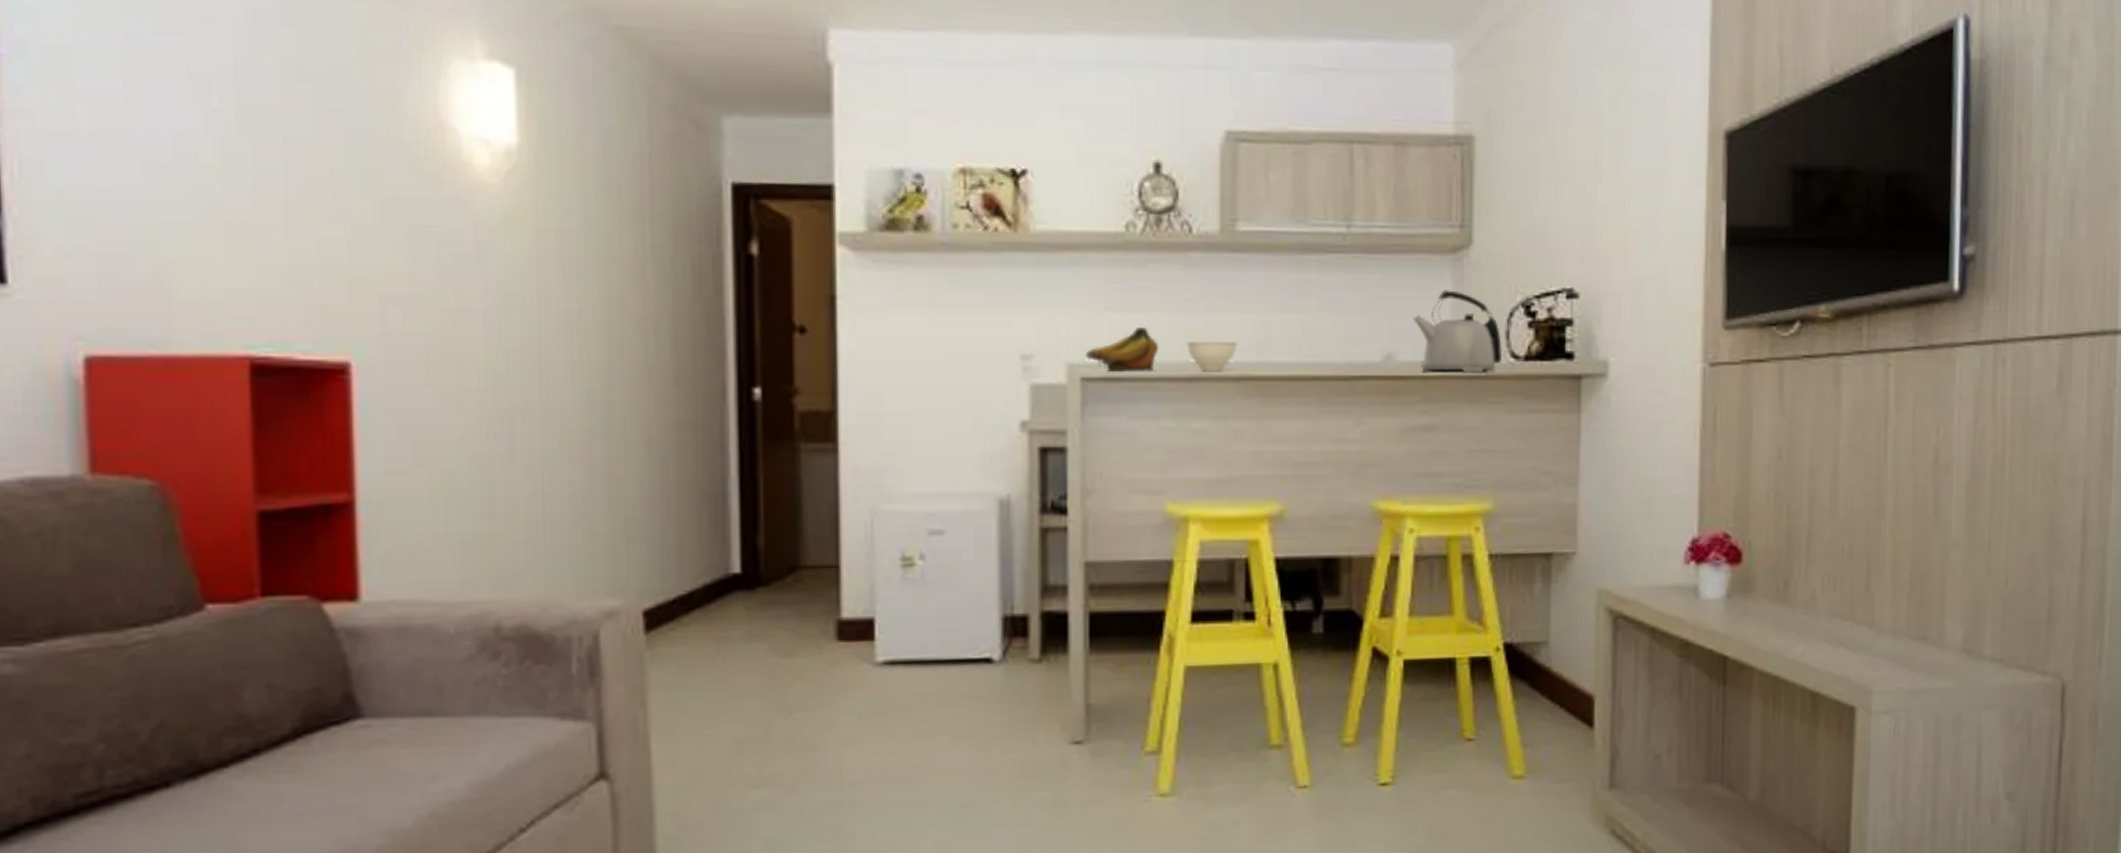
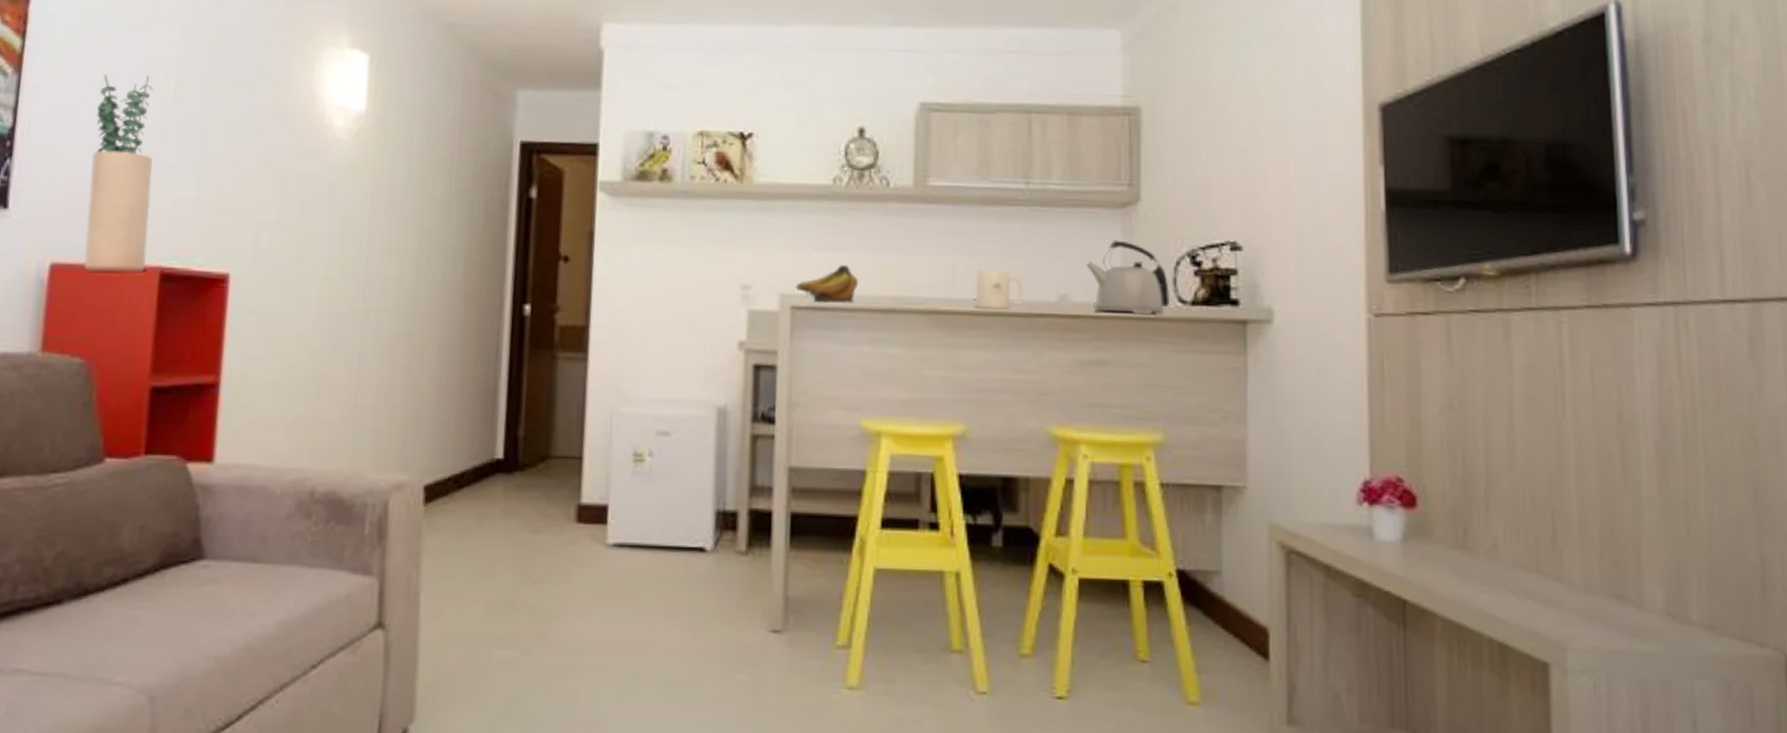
vase: none [122,96,228,370] -> present [83,75,153,275]
bowl: present [1186,340,1238,372] -> none [882,277,928,306]
mug: none [1291,328,1346,372] -> present [975,269,1024,309]

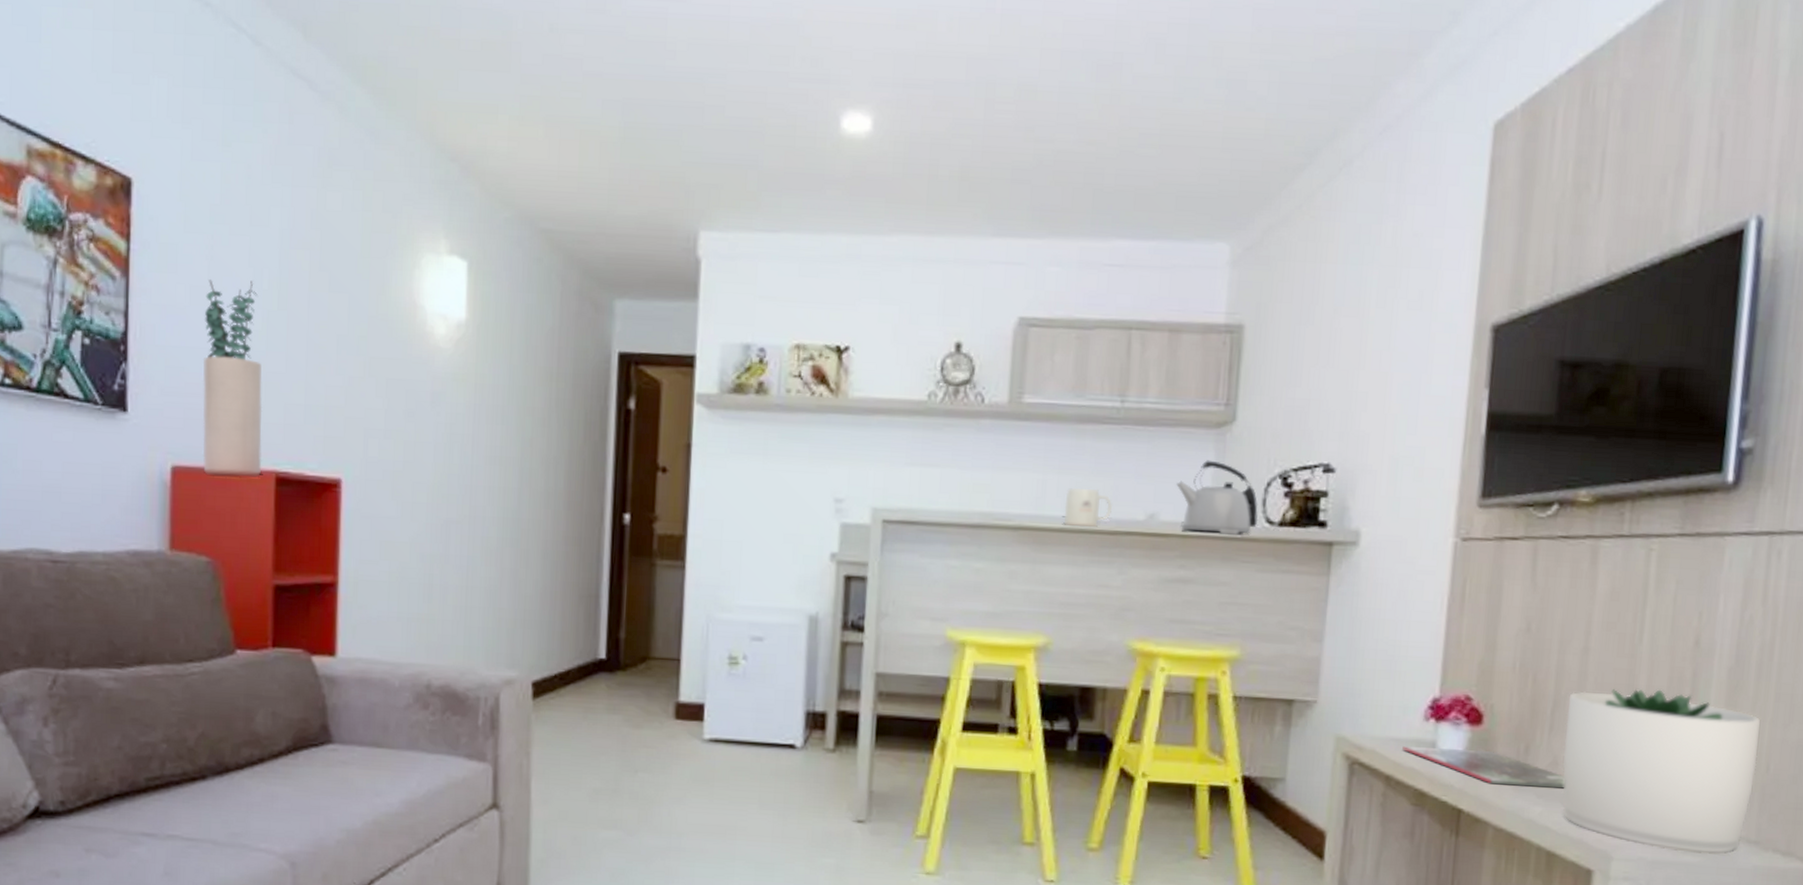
fruit: present [795,265,859,303] -> none [887,480,950,518]
magazine: none [1338,533,1509,573] -> present [1402,746,1566,787]
planter: none [1500,466,1699,643] -> present [1562,689,1760,855]

